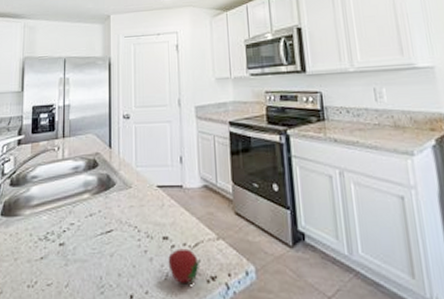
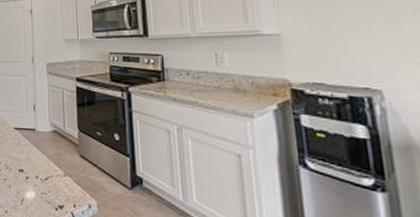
fruit: present [168,248,200,285] -> none [23,180,50,210]

